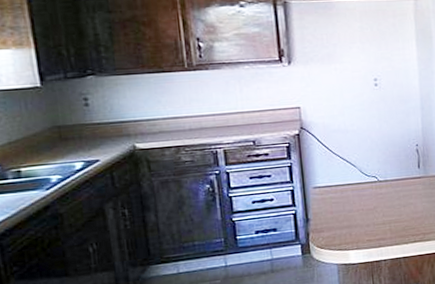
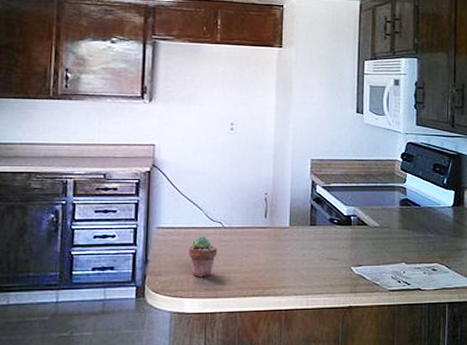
potted succulent: none [346,191,376,230] -> present [188,236,218,277]

